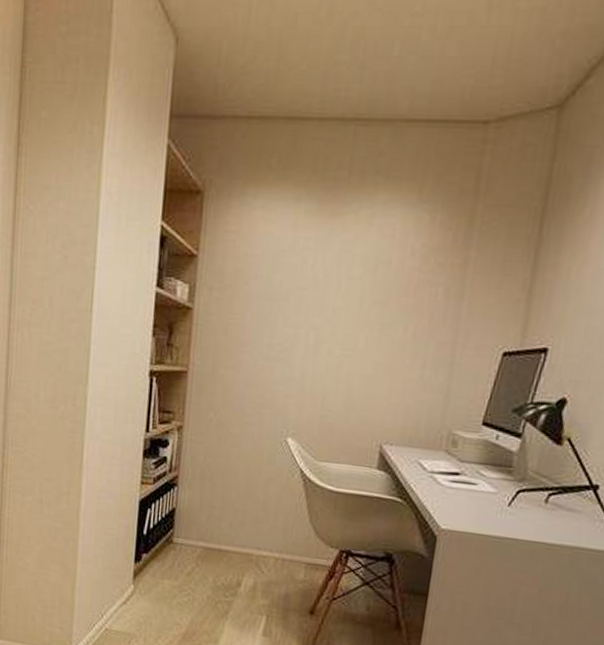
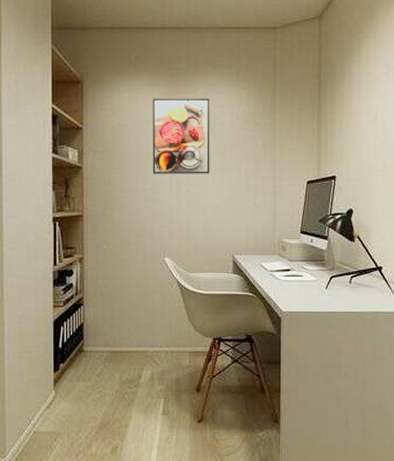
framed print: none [283,219,376,331] -> present [152,98,210,174]

